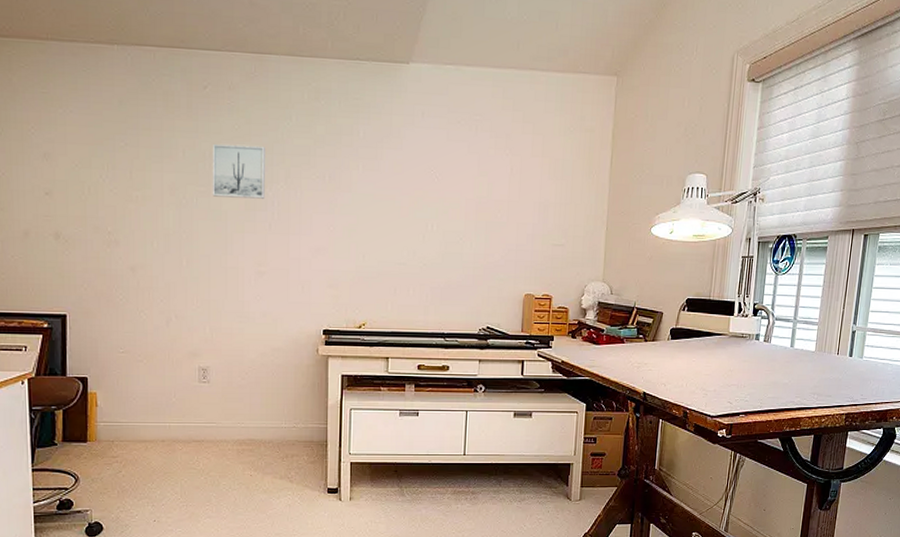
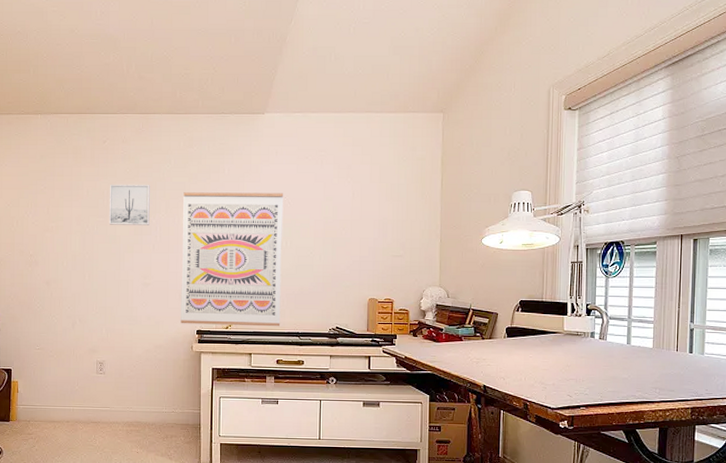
wall art: none [304,158,431,326] -> present [181,192,284,327]

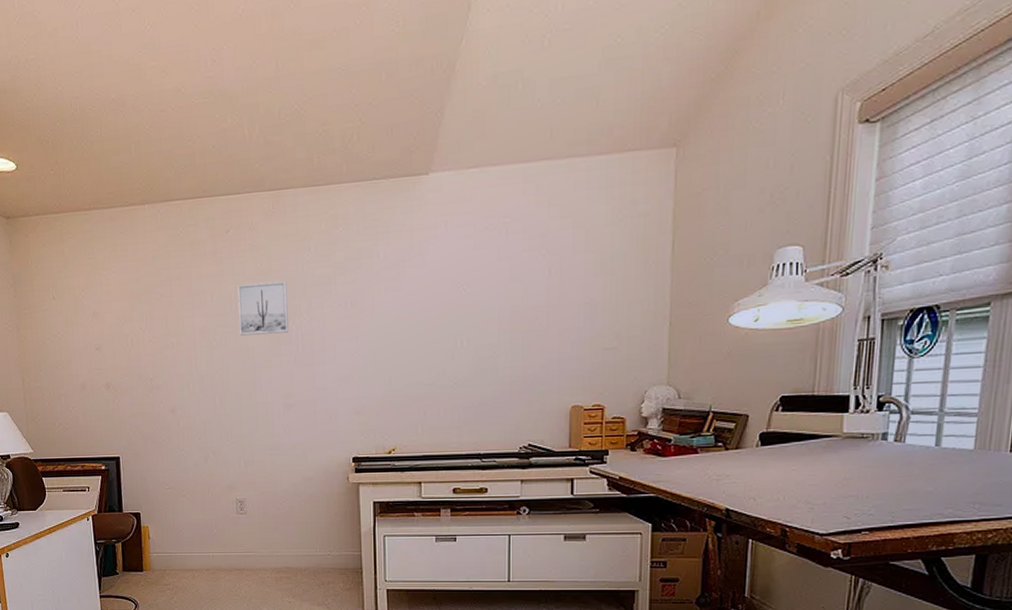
wall art: present [181,192,284,327] -> none [328,277,457,451]

